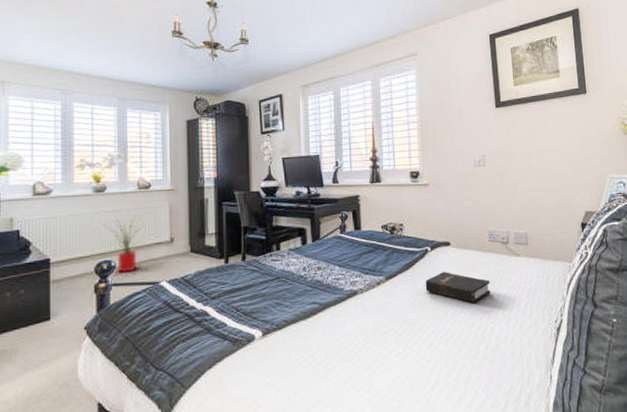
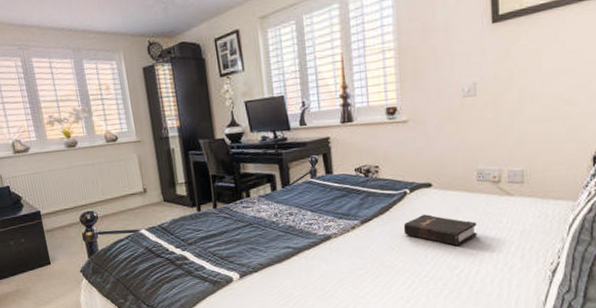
house plant: present [102,214,149,274] -> none [79,167,123,223]

